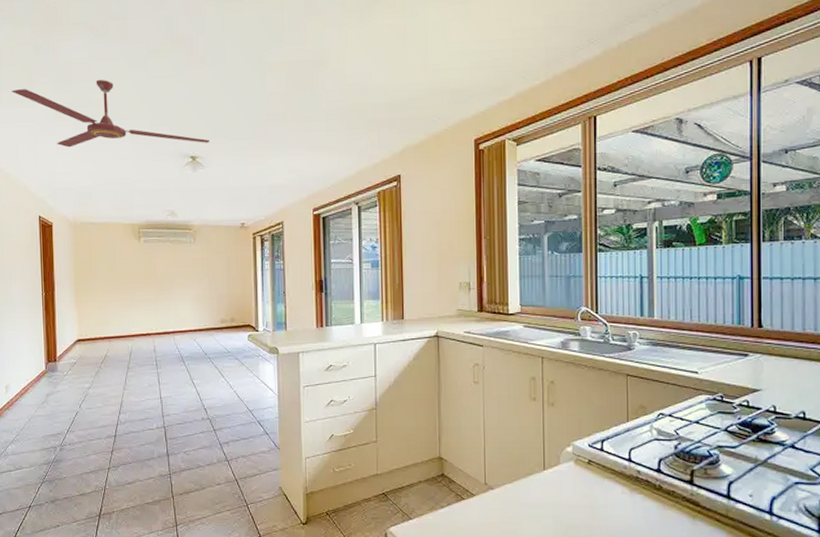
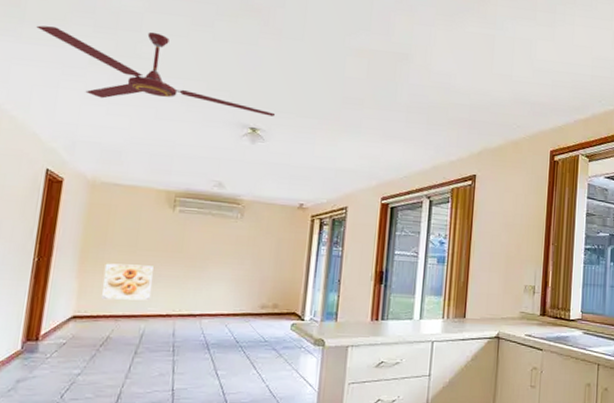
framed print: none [94,292,133,324] -> present [102,263,153,301]

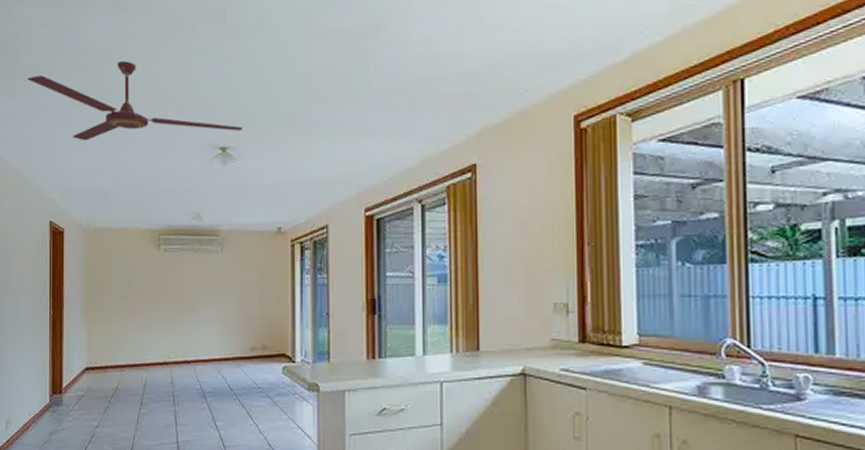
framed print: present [102,263,153,301] -> none [106,311,148,350]

